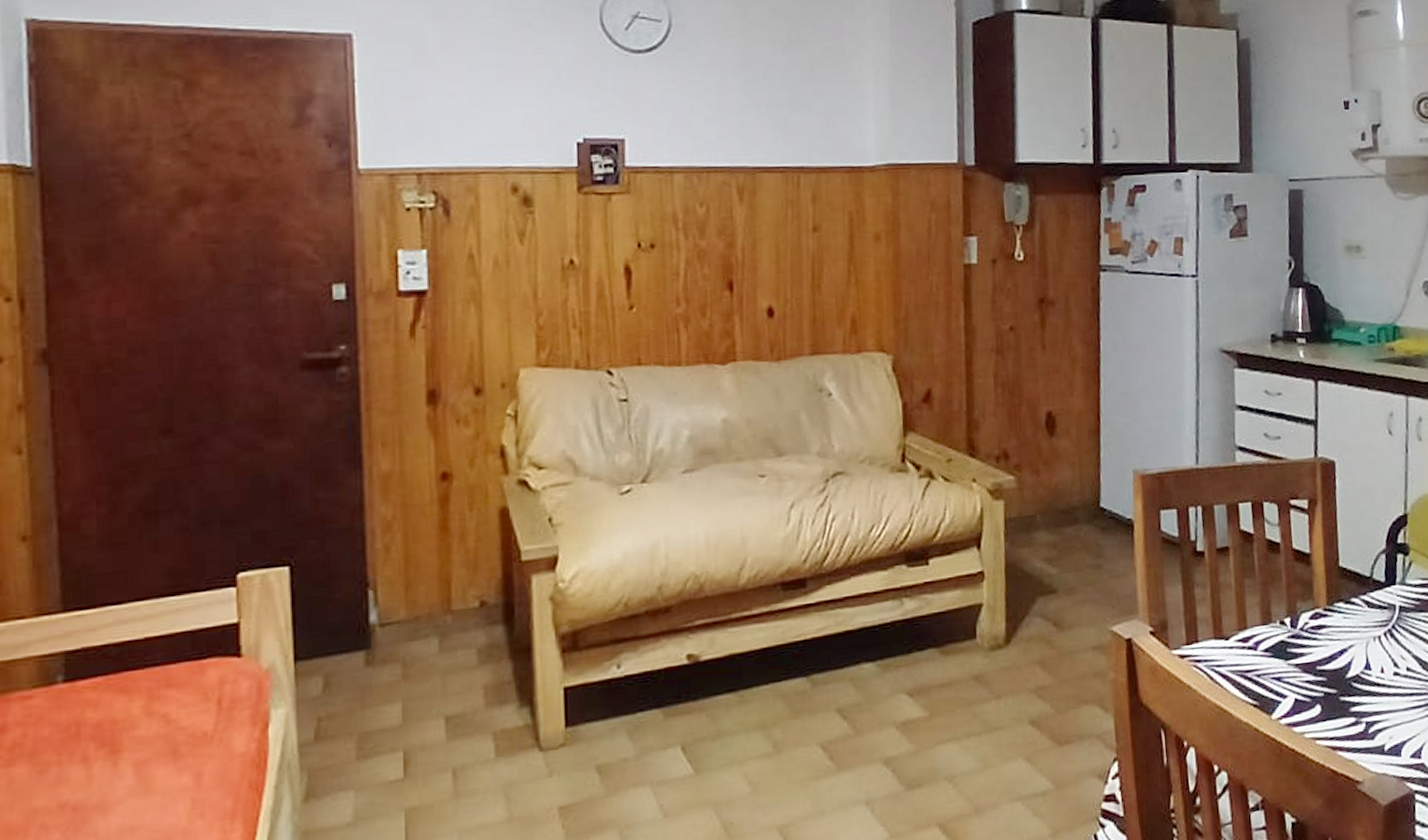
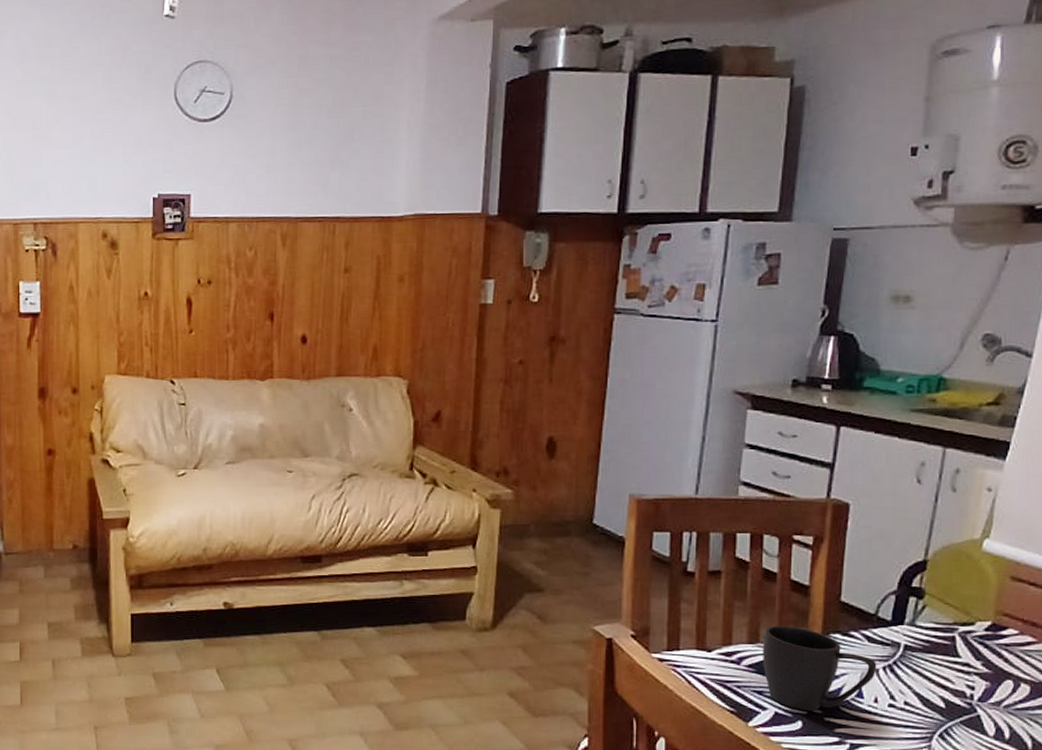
mug: none [1275,599,1379,693] -> present [762,625,877,711]

